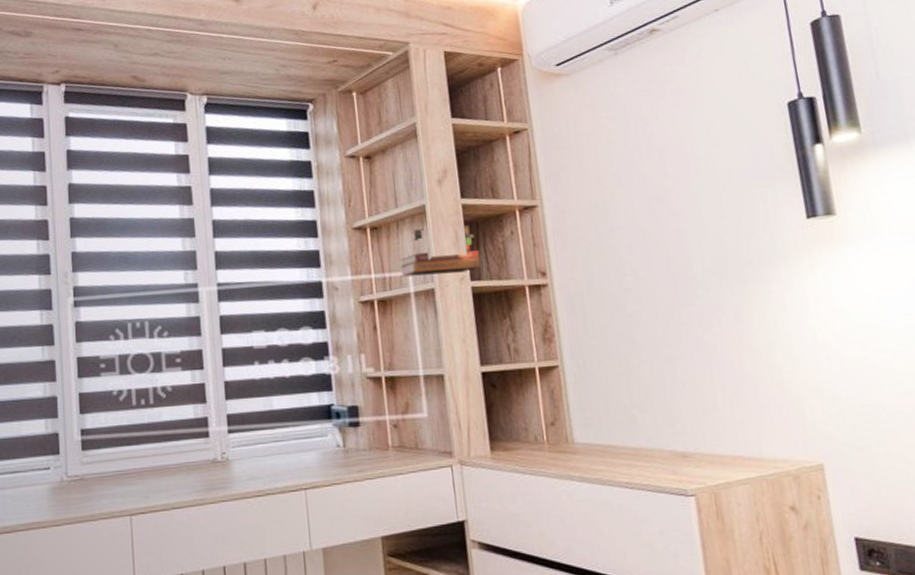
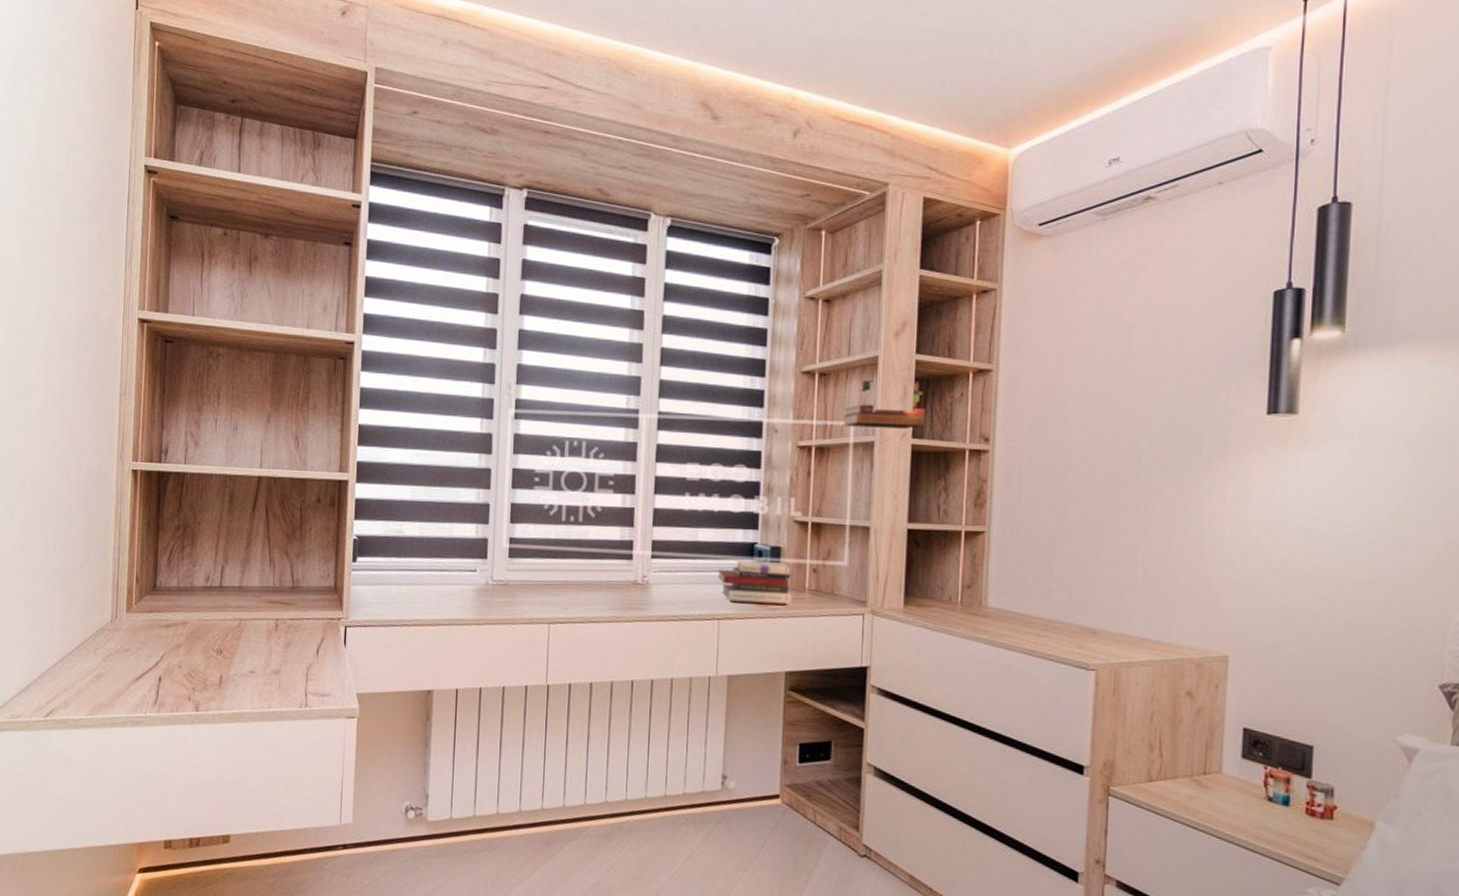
books: none [297,422,377,470] -> present [717,559,792,607]

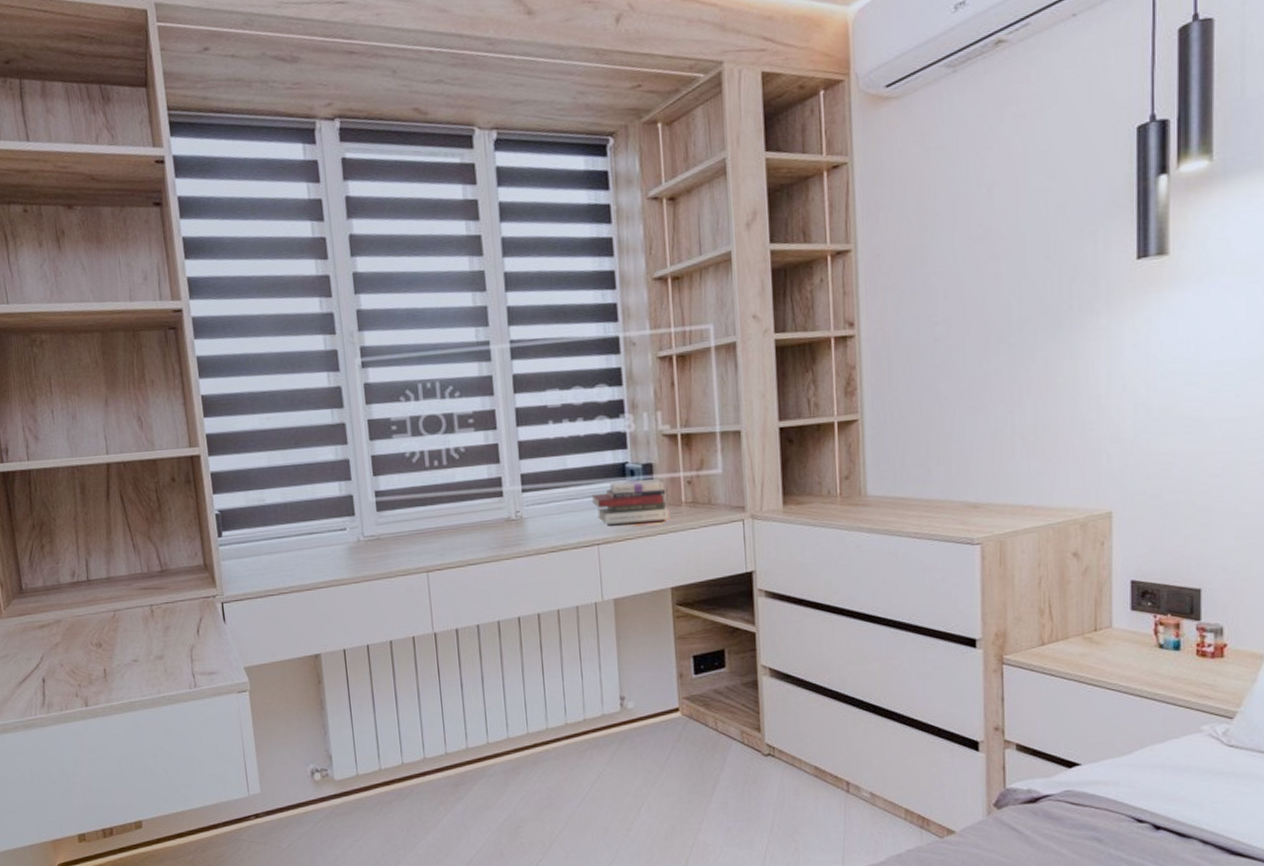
books: present [843,380,925,429] -> none [701,273,786,330]

